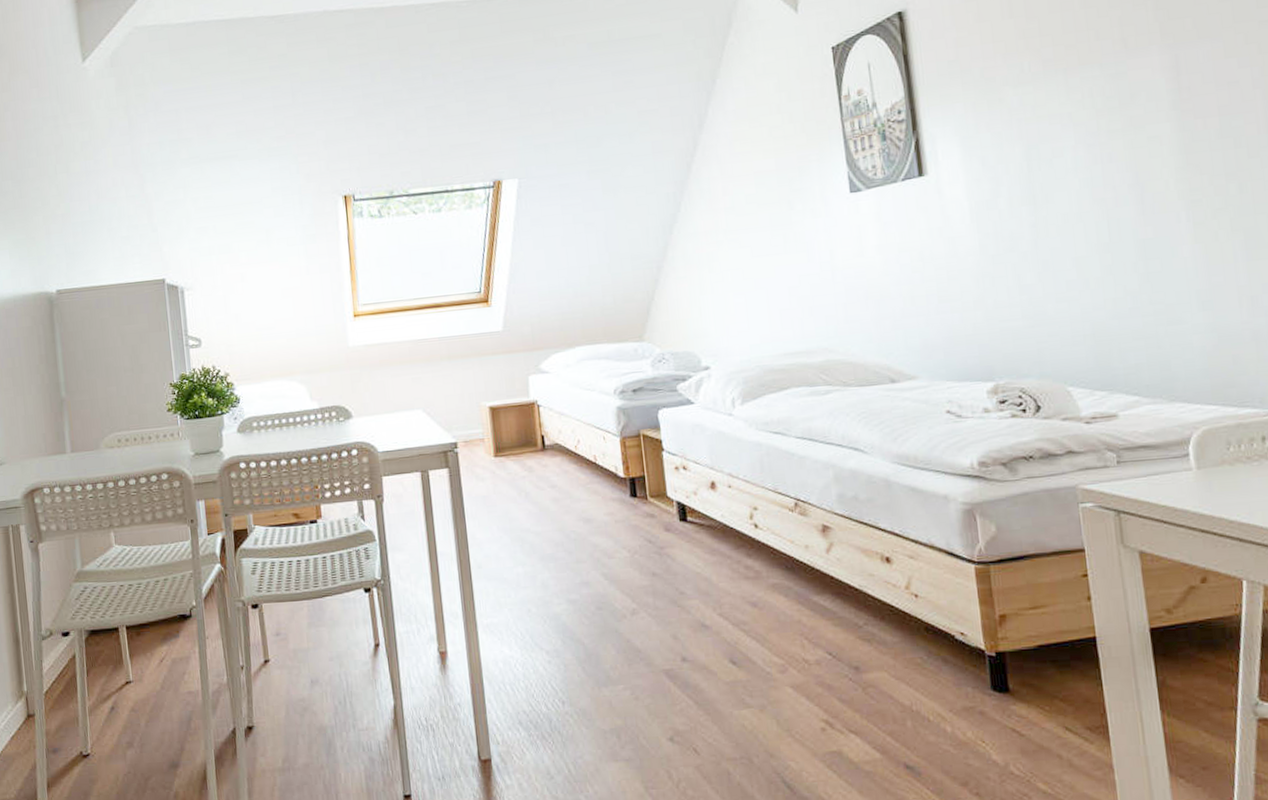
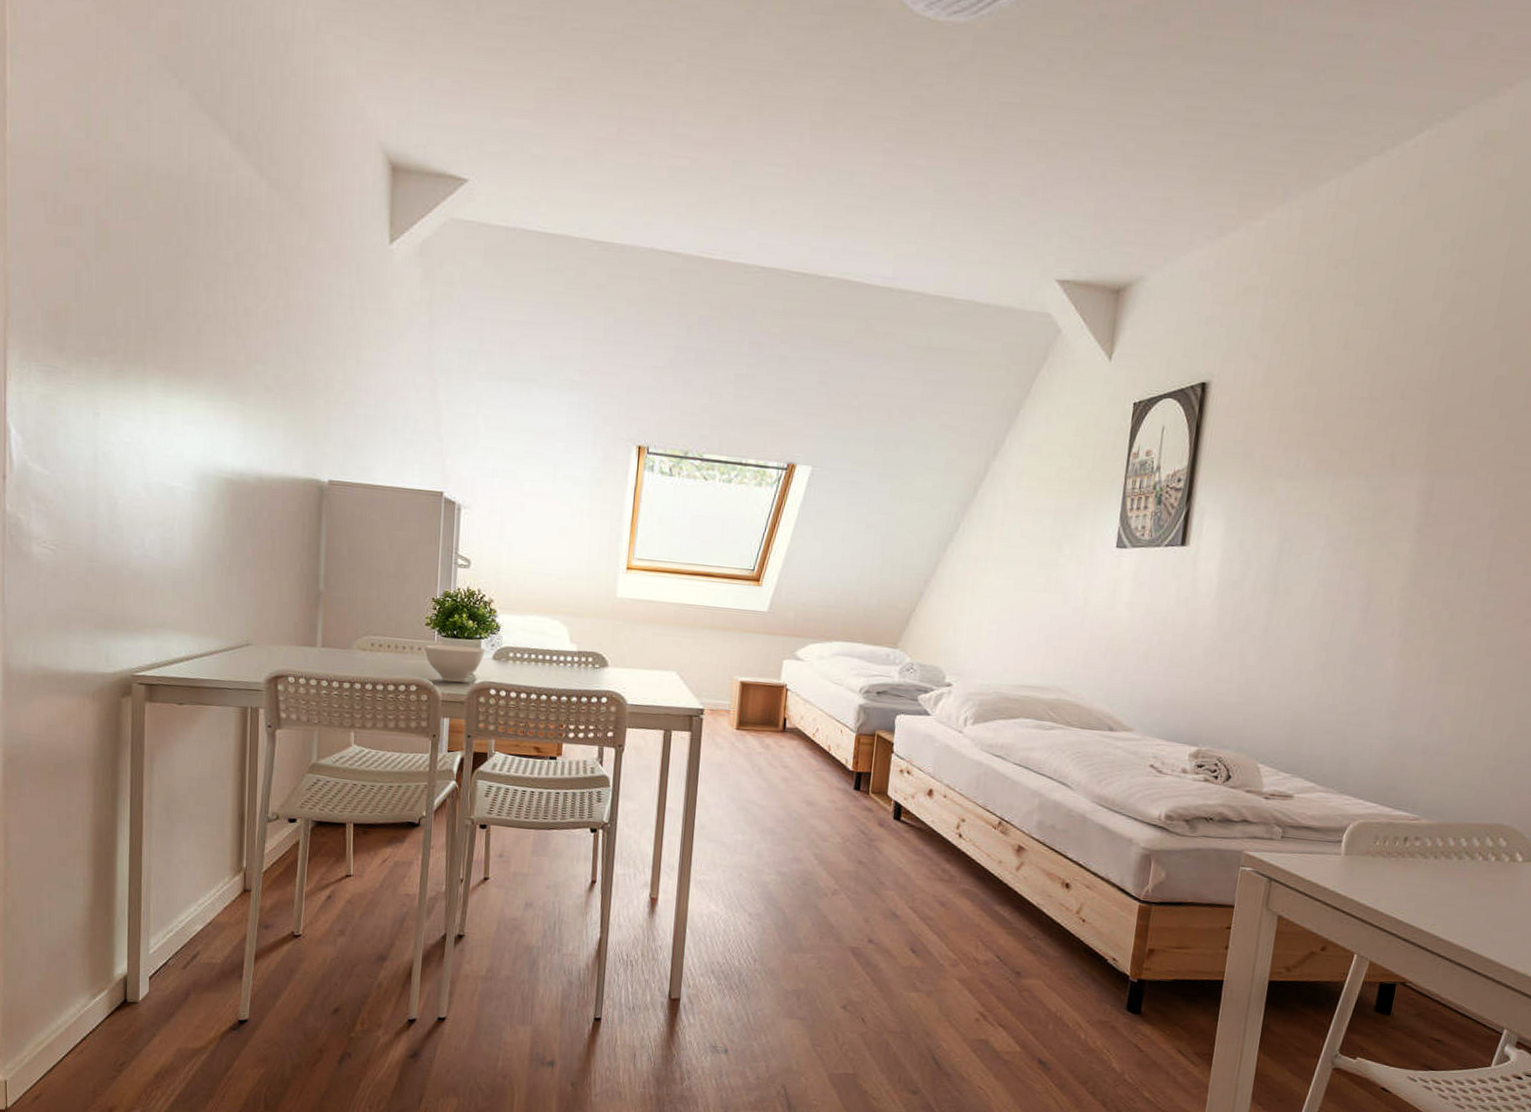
bowl: none [168,423,229,464] -> present [424,644,485,683]

